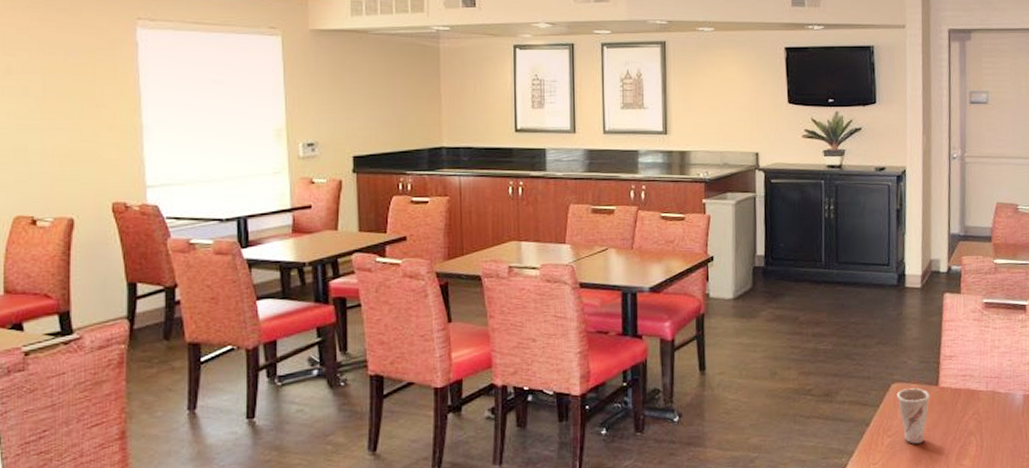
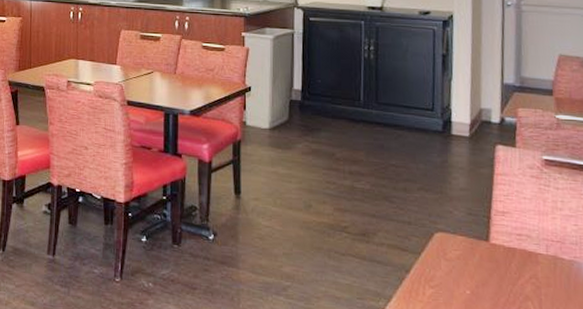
cup: present [897,388,930,444] -> none [440,240,479,300]

